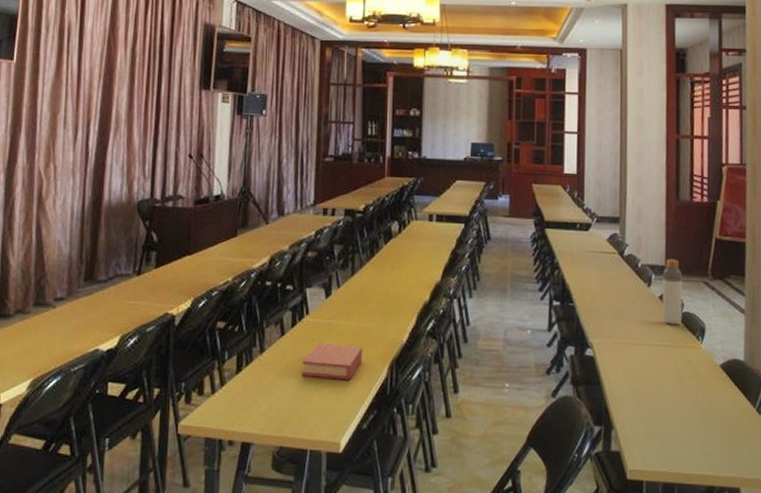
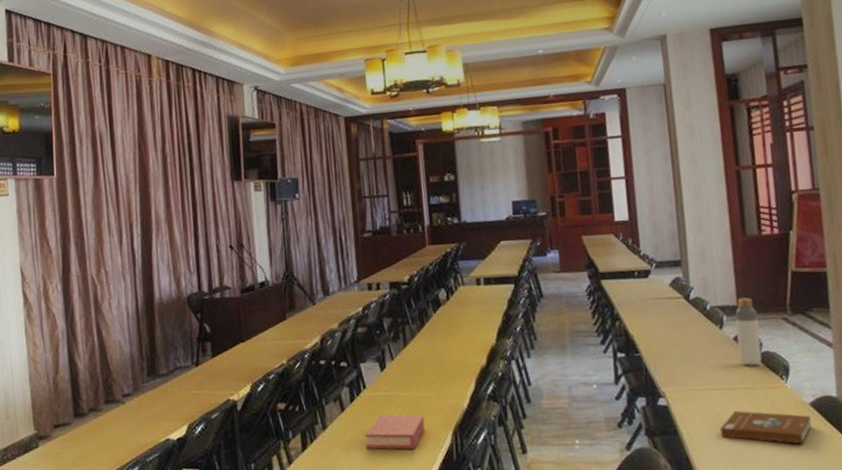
book: none [638,366,721,404] -> present [719,410,813,445]

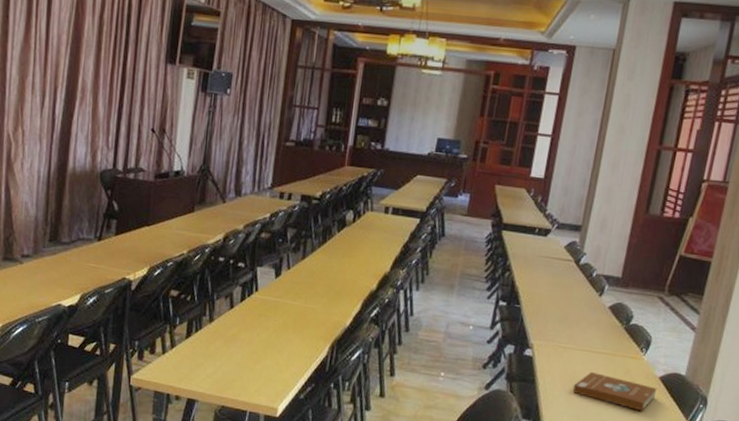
book: present [365,414,425,450] -> none [247,318,307,355]
bottle: present [735,297,762,366] -> none [608,271,638,335]

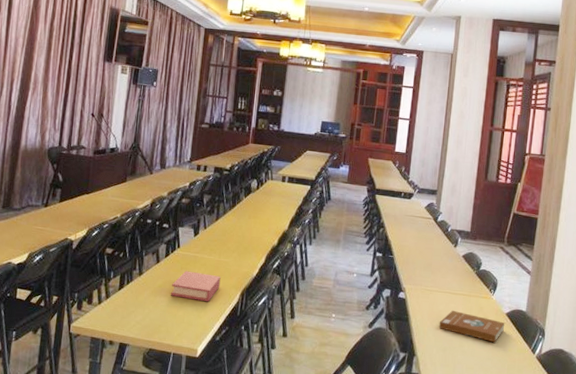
book: none [247,318,307,355] -> present [171,271,221,302]

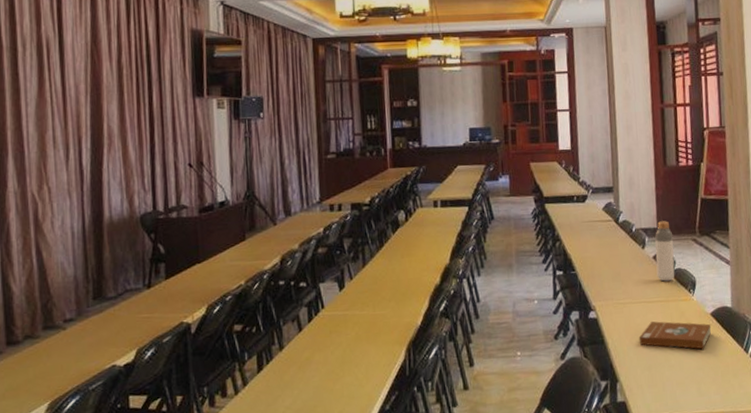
book: present [171,271,221,302] -> none [322,332,381,368]
bottle: none [463,226,484,279] -> present [655,221,675,282]

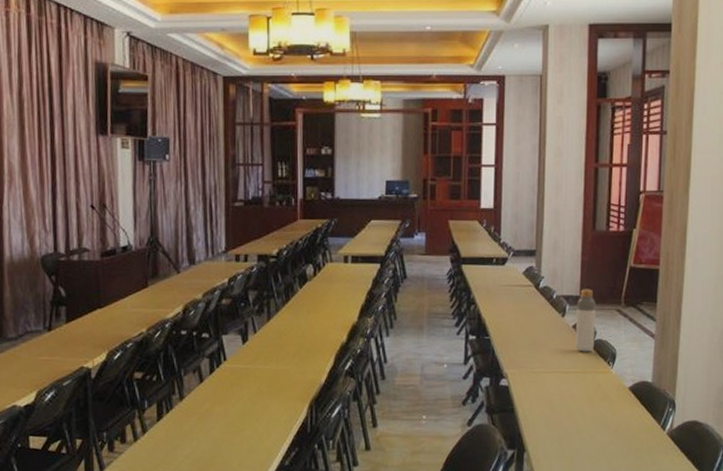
book: present [639,321,712,350] -> none [550,392,629,424]

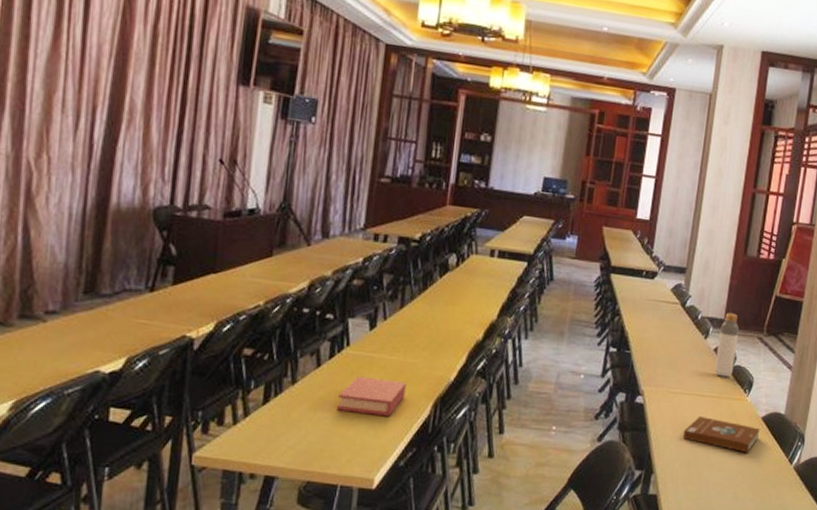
book: none [222,387,282,422] -> present [337,376,407,417]
book: none [550,392,629,424] -> present [682,415,760,453]

